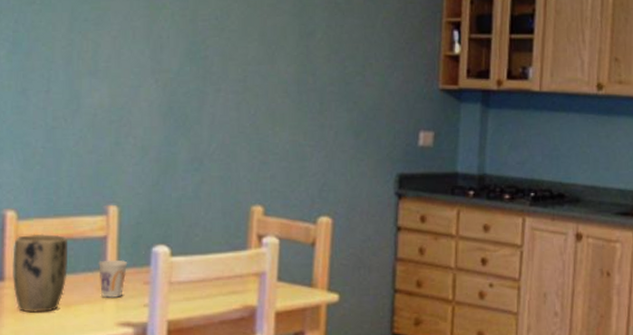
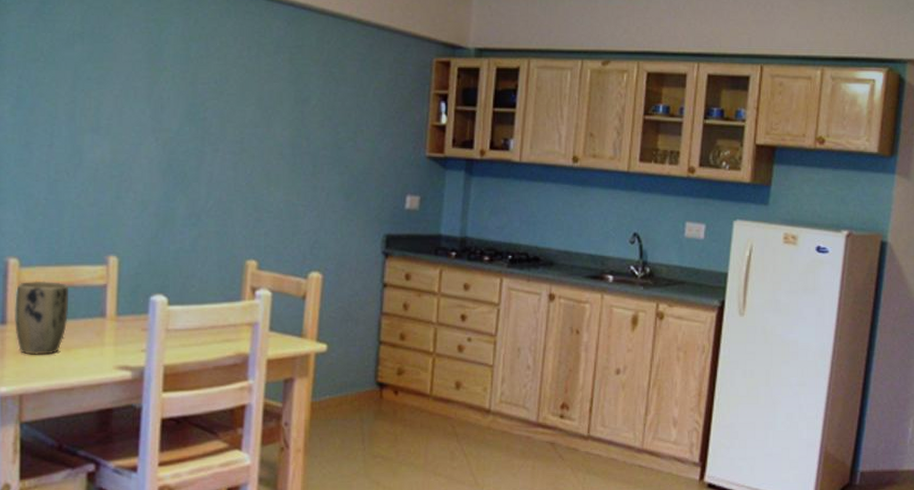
cup: present [98,259,128,299] -> none [98,307,127,344]

